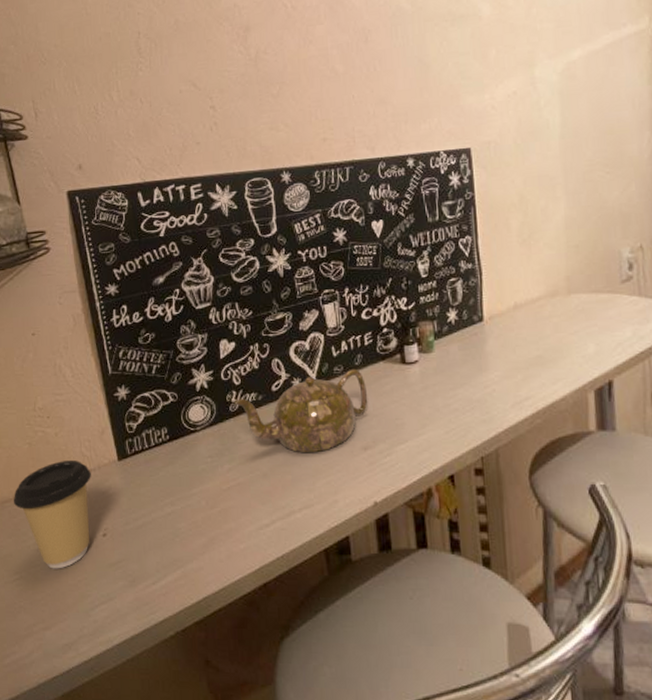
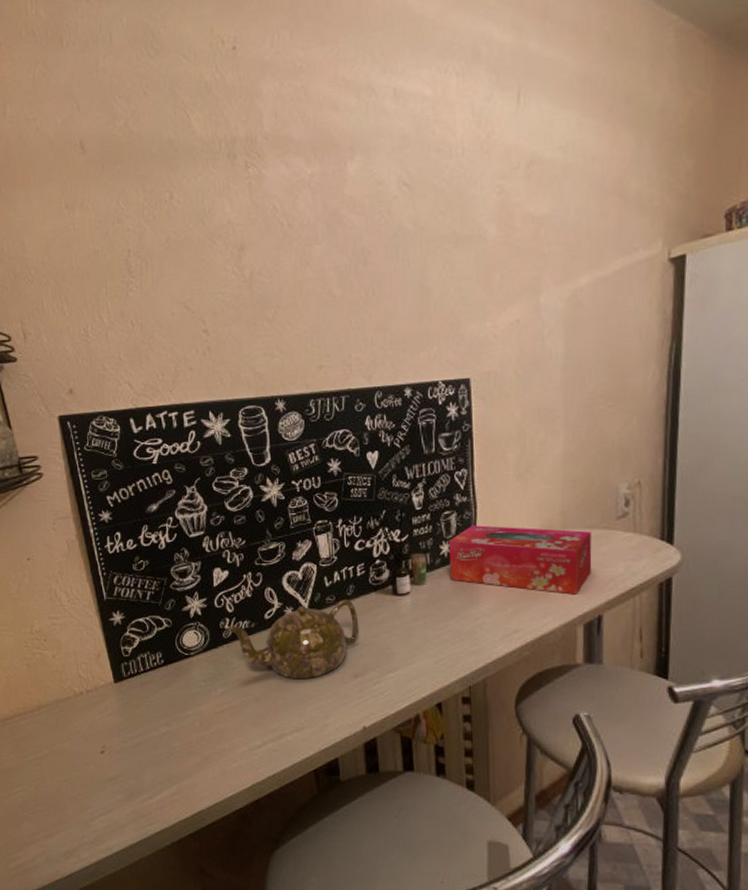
coffee cup: present [13,459,91,569] -> none [13,681,89,783]
tissue box: none [455,291,600,360] -> present [448,525,592,595]

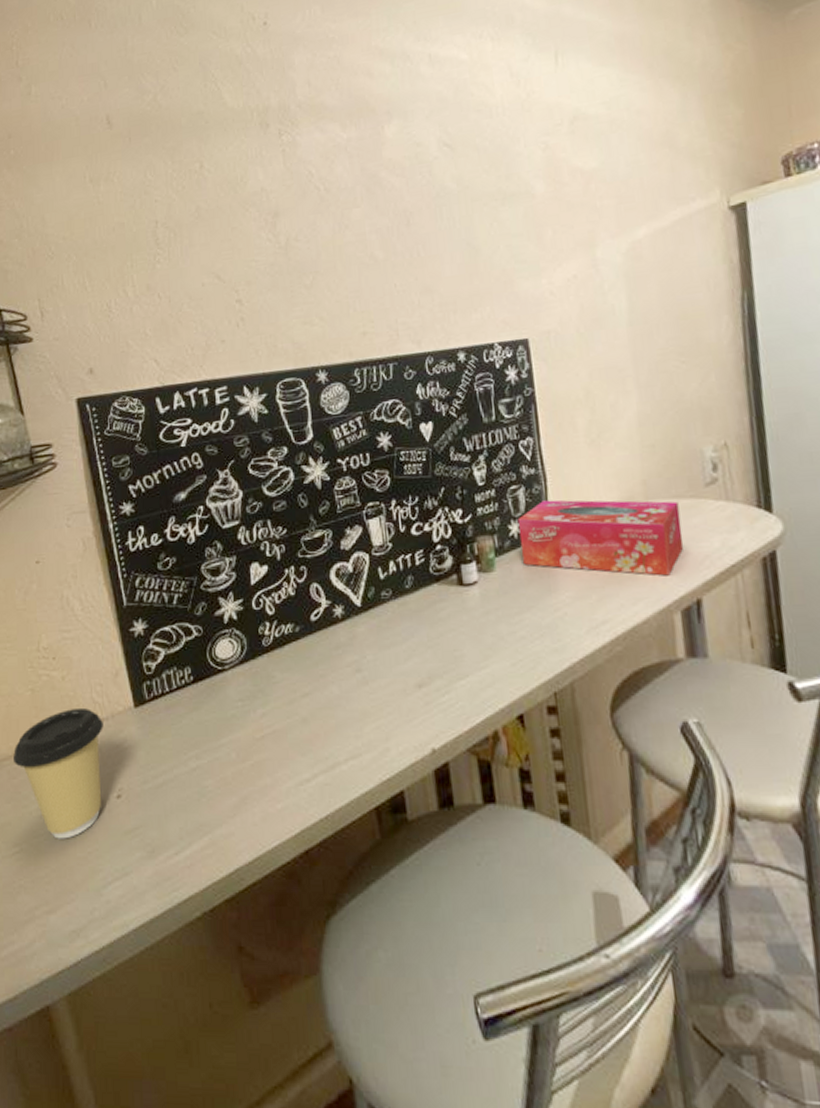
coffee cup: none [13,681,89,783] -> present [12,707,103,839]
teapot: present [227,599,359,680] -> none [267,592,422,693]

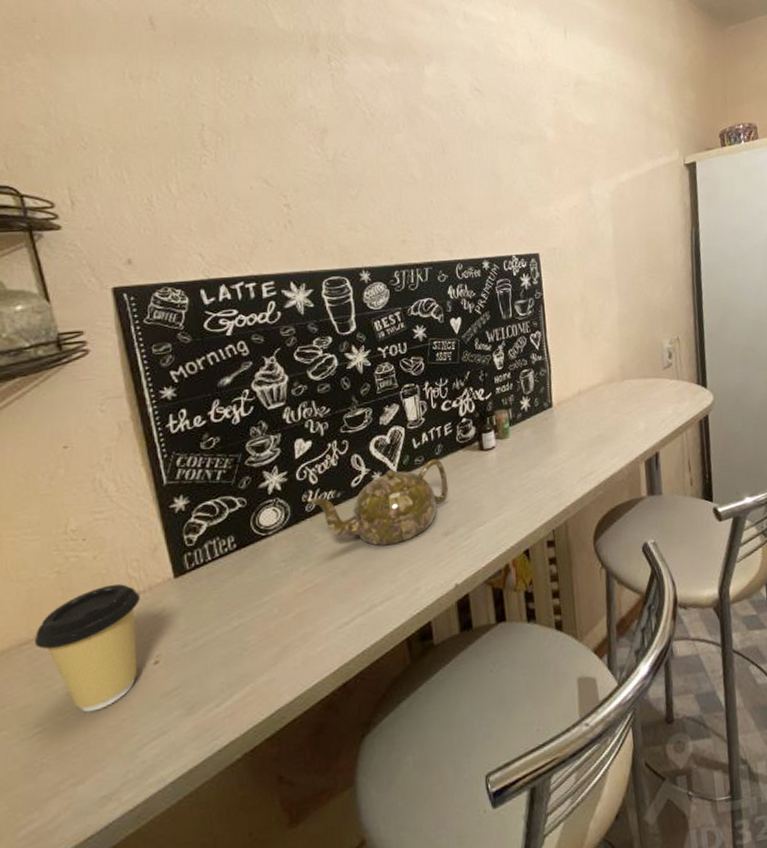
teapot: none [267,592,422,693] -> present [311,458,449,546]
tissue box: present [517,500,684,576] -> none [527,380,648,437]

